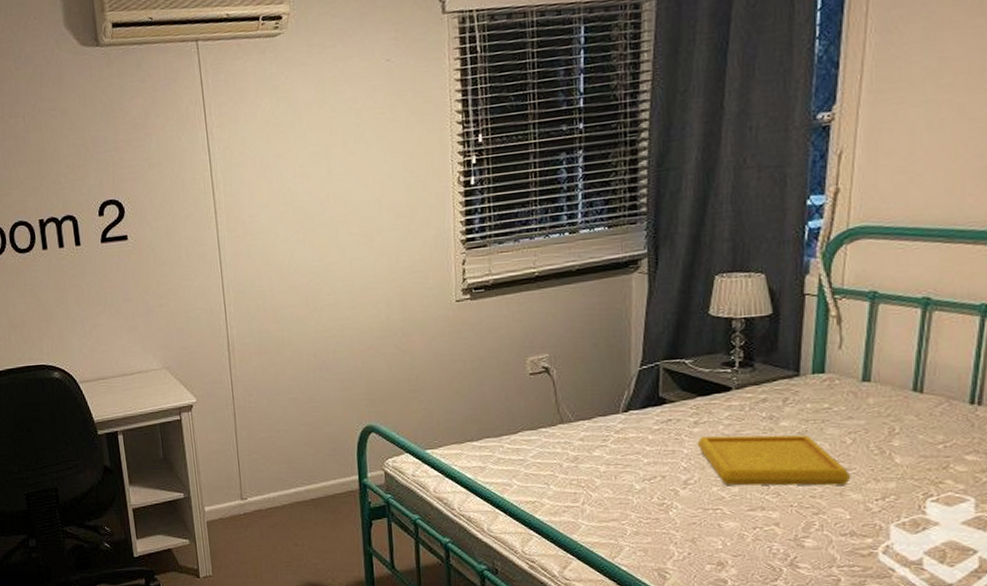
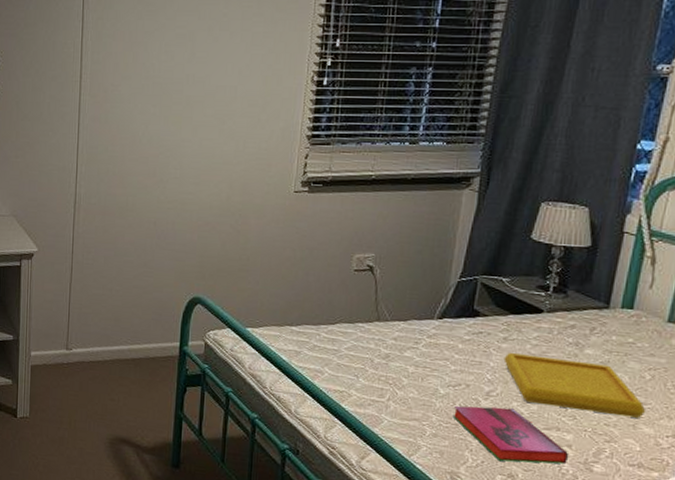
hardback book: none [651,494,777,550] -> present [452,405,568,464]

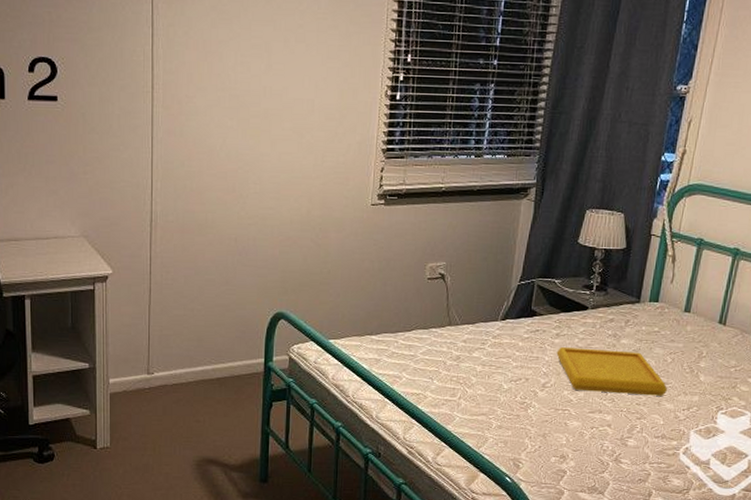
hardback book: present [452,405,568,464] -> none [514,397,608,444]

